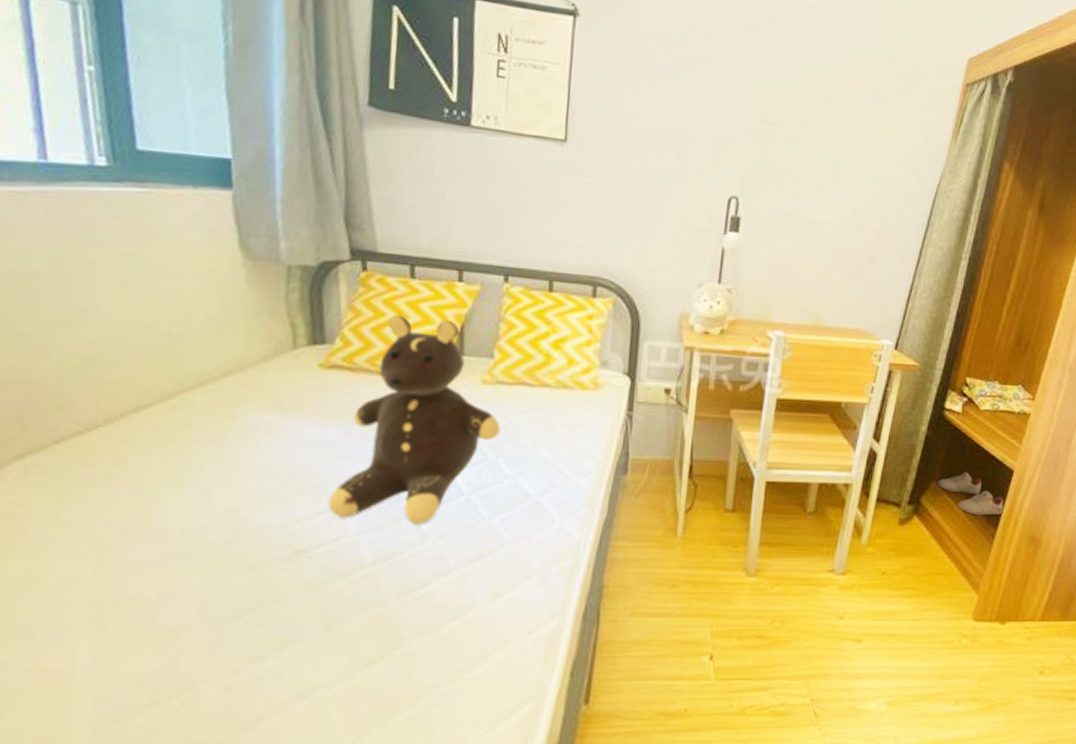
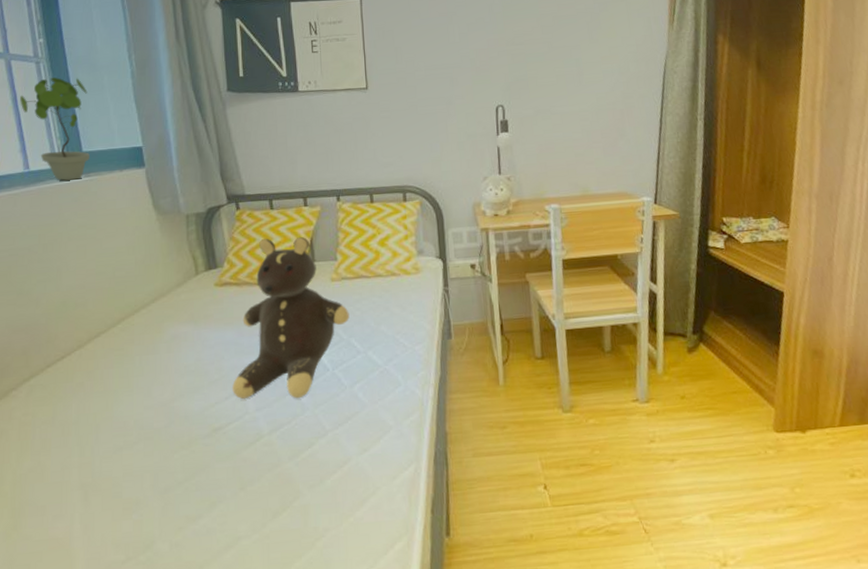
potted plant: none [39,29,153,189] -> present [20,77,90,181]
shoe: present [937,472,1003,516] -> none [715,299,782,337]

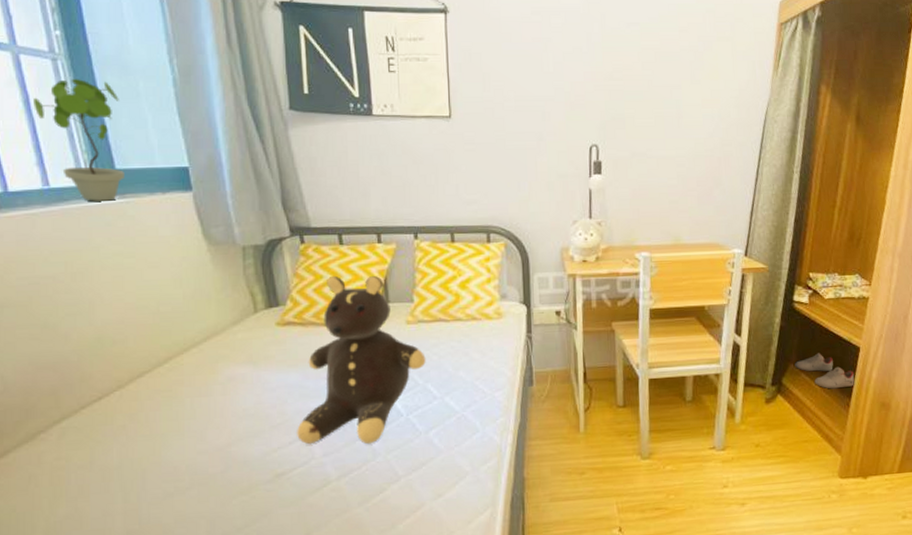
shoe: none [715,299,782,337] -> present [794,353,854,389]

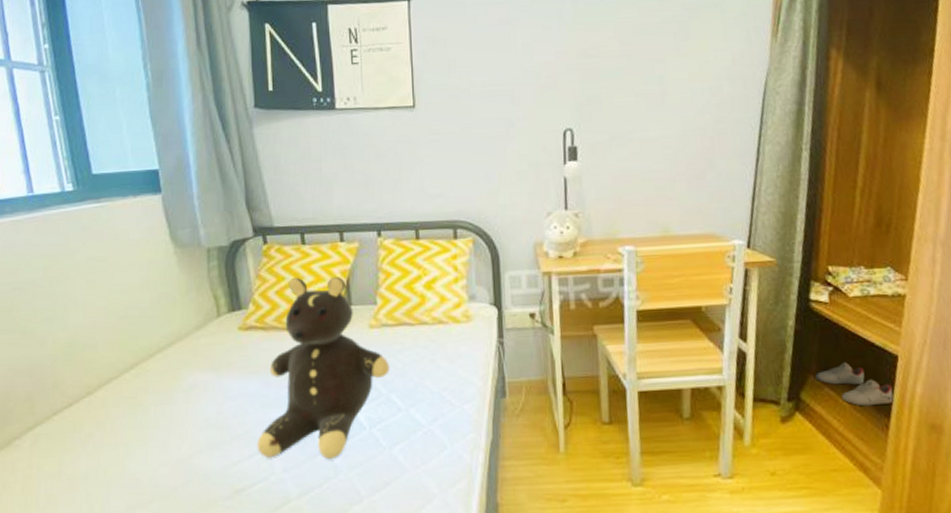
potted plant: present [34,79,124,201] -> none [23,89,100,207]

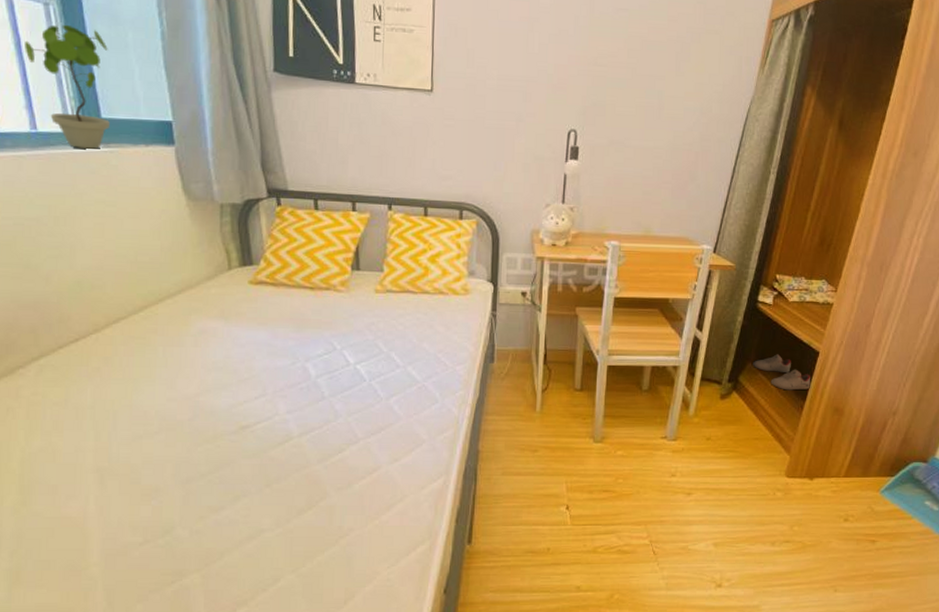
potted plant: none [23,89,100,207] -> present [25,25,110,149]
teddy bear: present [257,277,390,460] -> none [263,239,392,406]

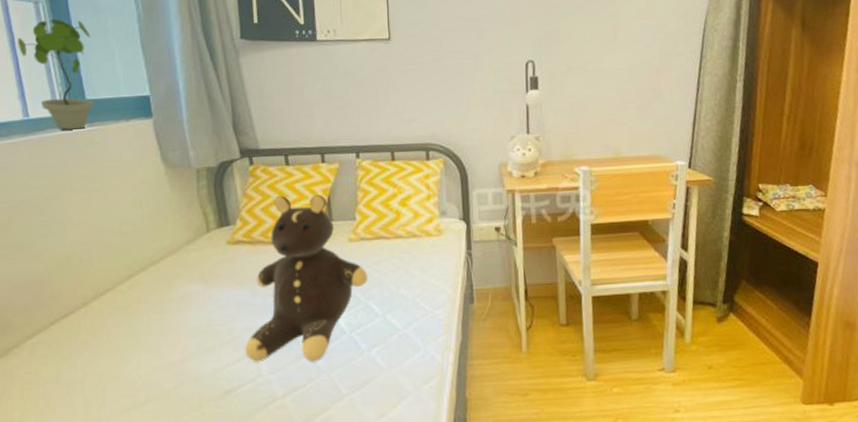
teddy bear: none [263,239,392,406] -> present [245,195,368,362]
shoe: present [752,354,810,391] -> none [747,268,814,307]

